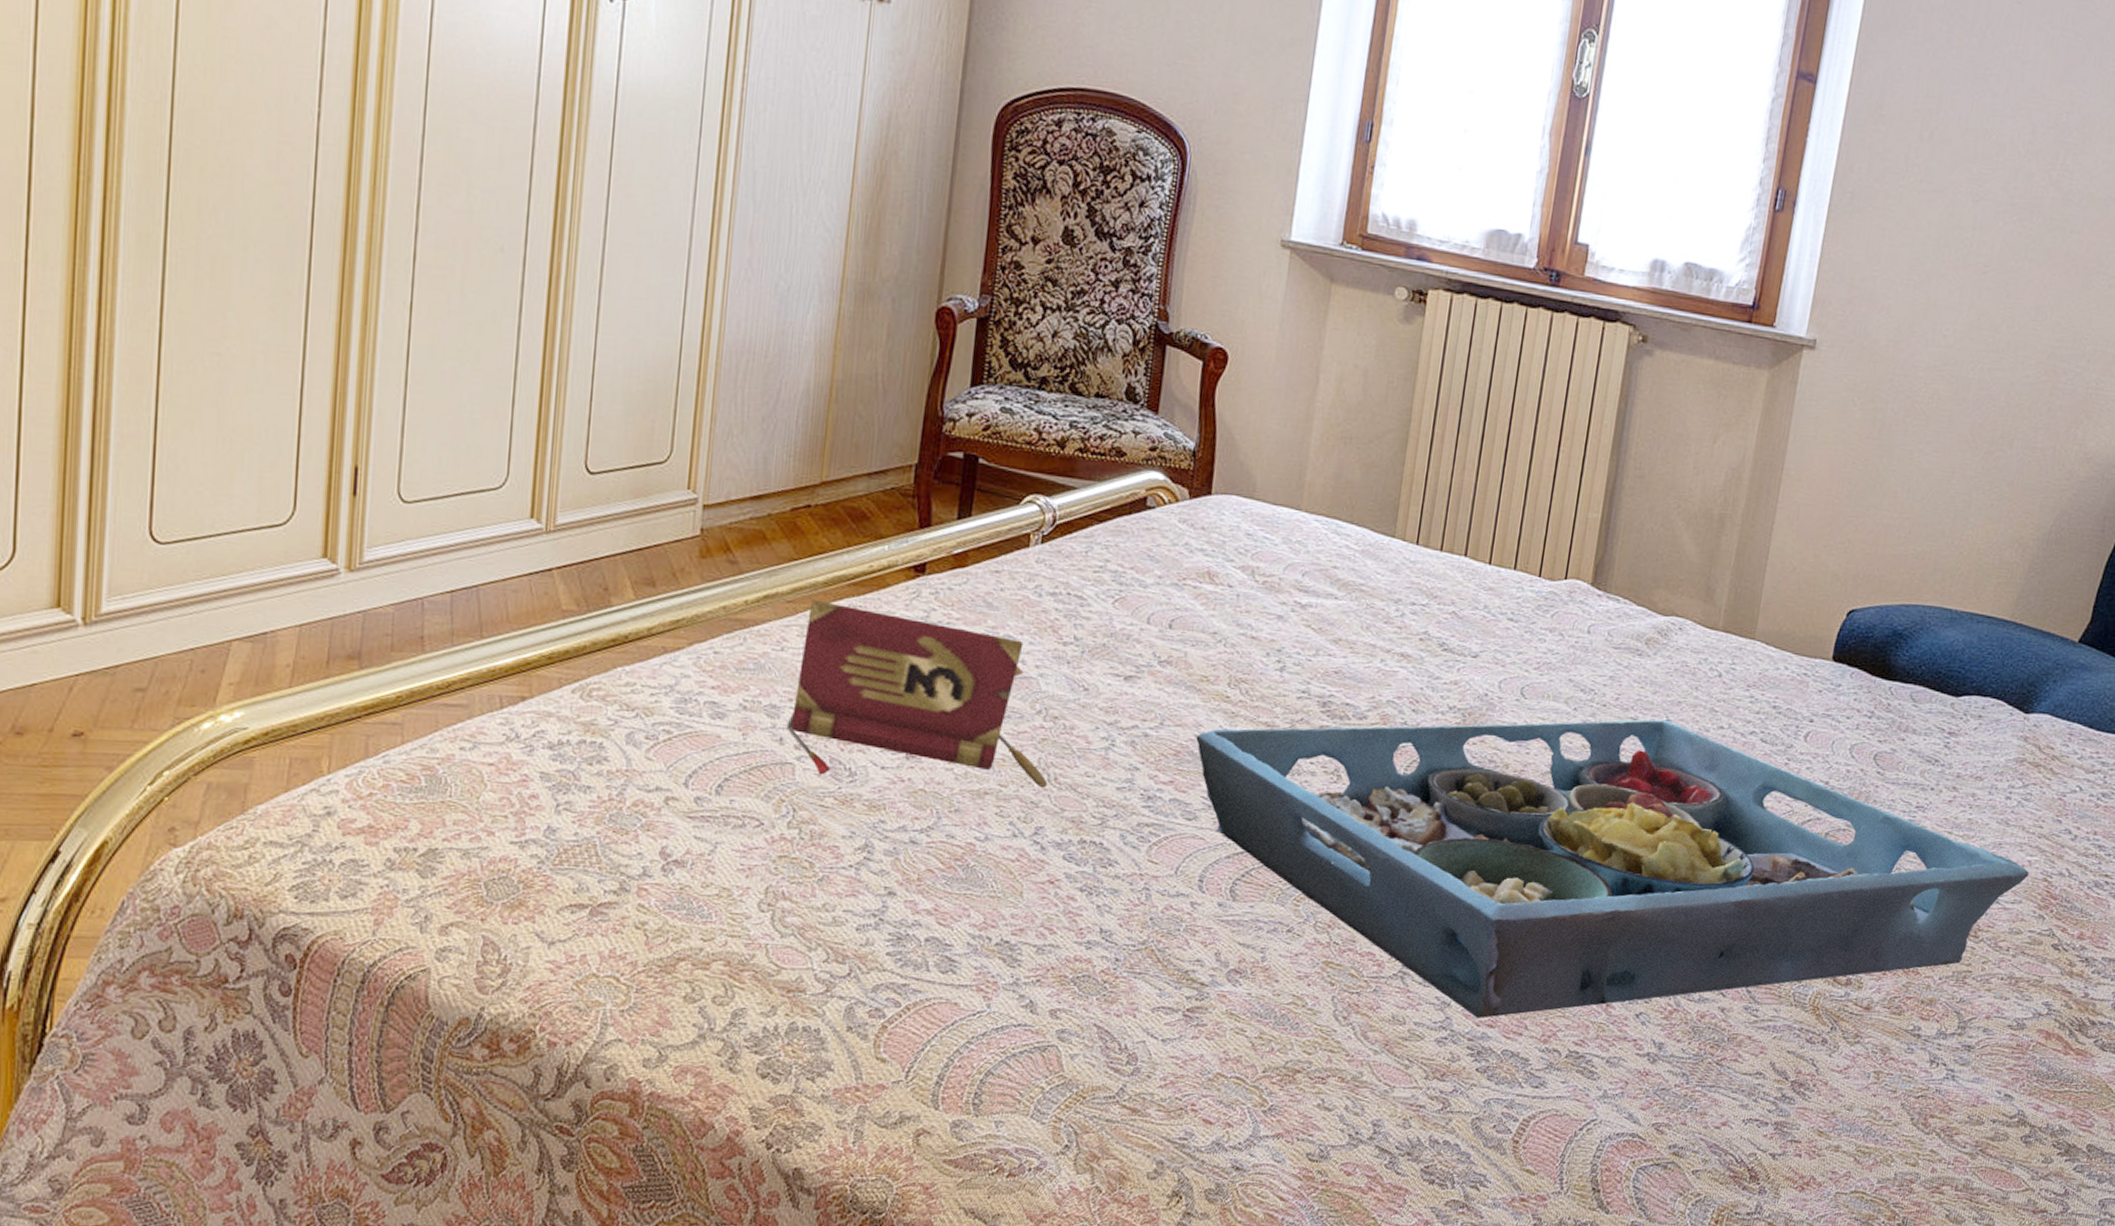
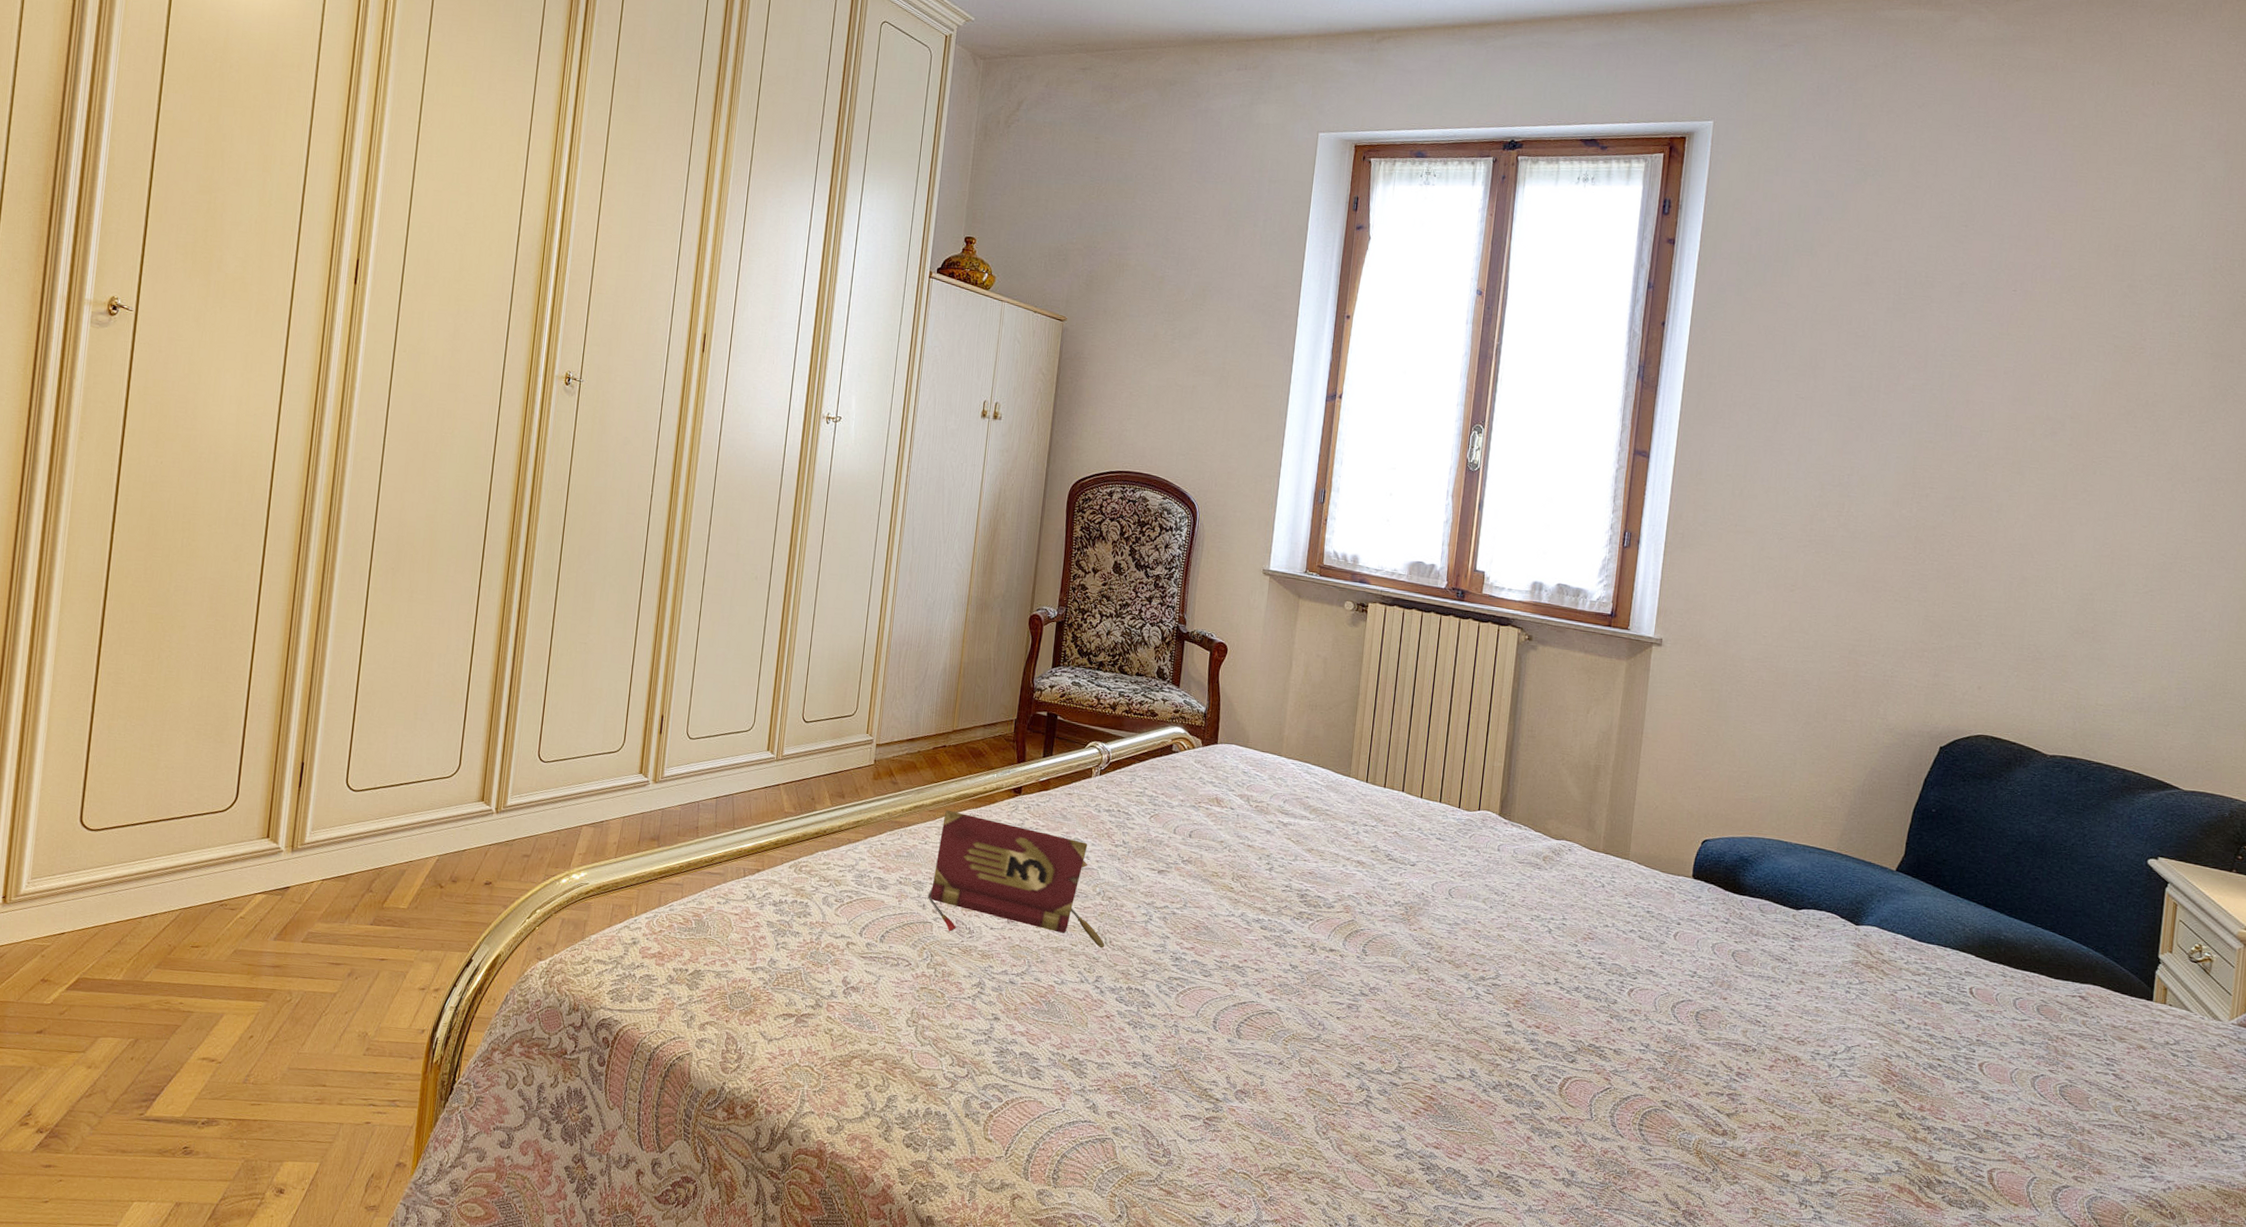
serving tray: present [1195,719,2029,1018] -> none [1209,911,1871,1141]

